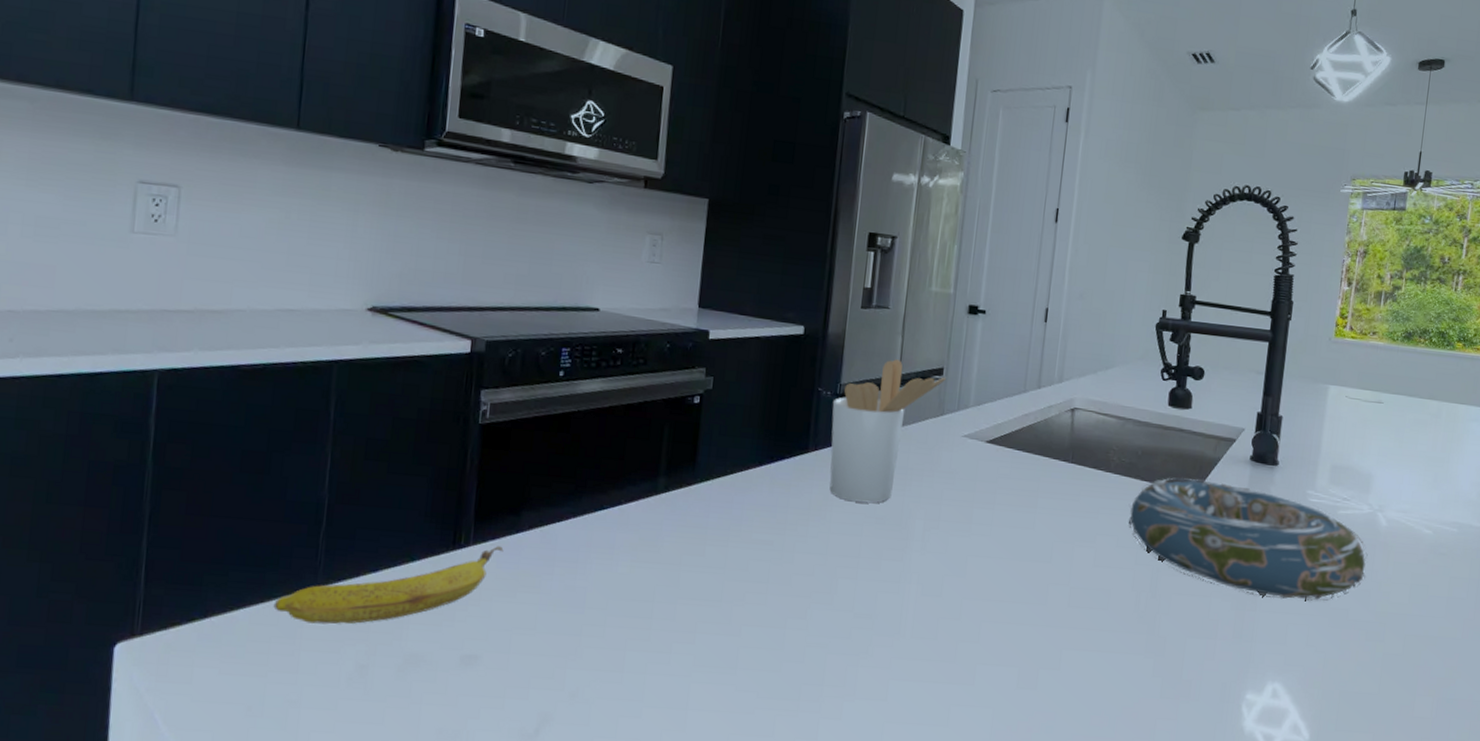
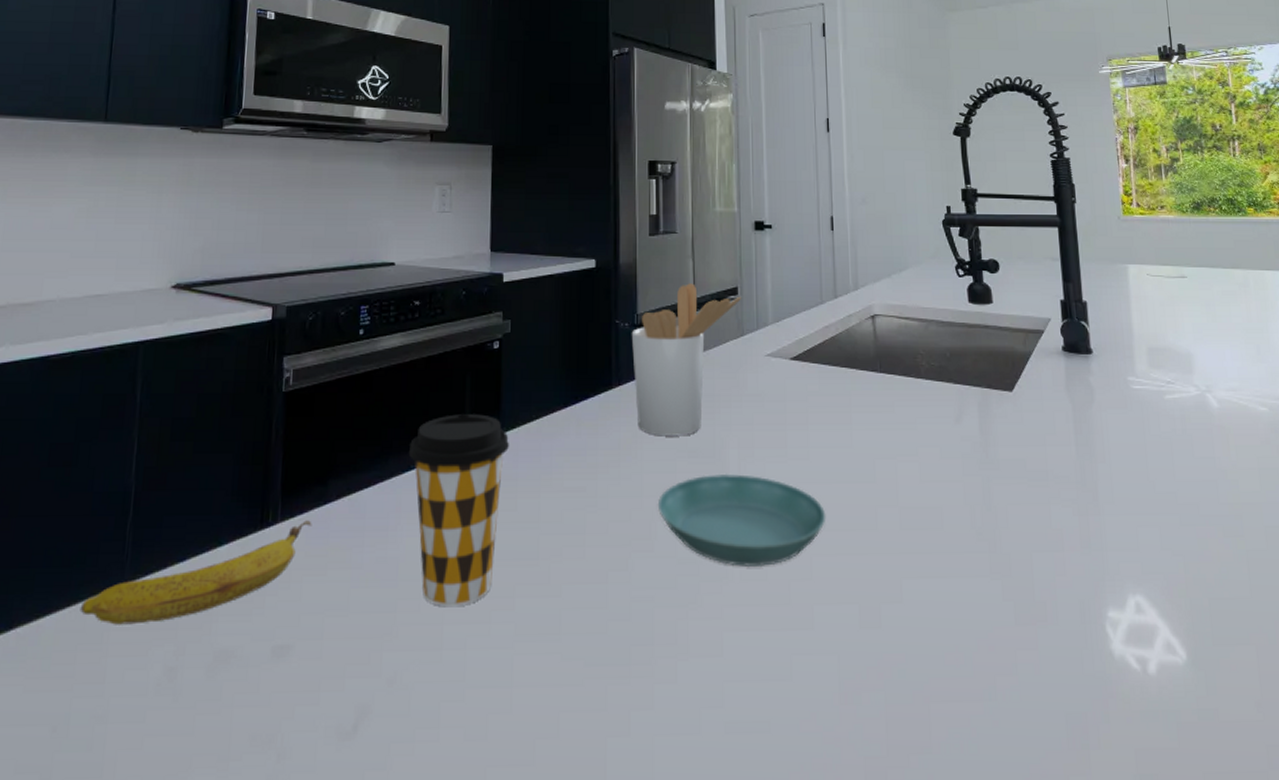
coffee cup: none [602,461,702,637] -> present [408,414,509,607]
saucer: none [840,540,1000,627] -> present [657,473,826,568]
decorative bowl: present [1128,477,1368,602] -> none [946,377,1209,499]

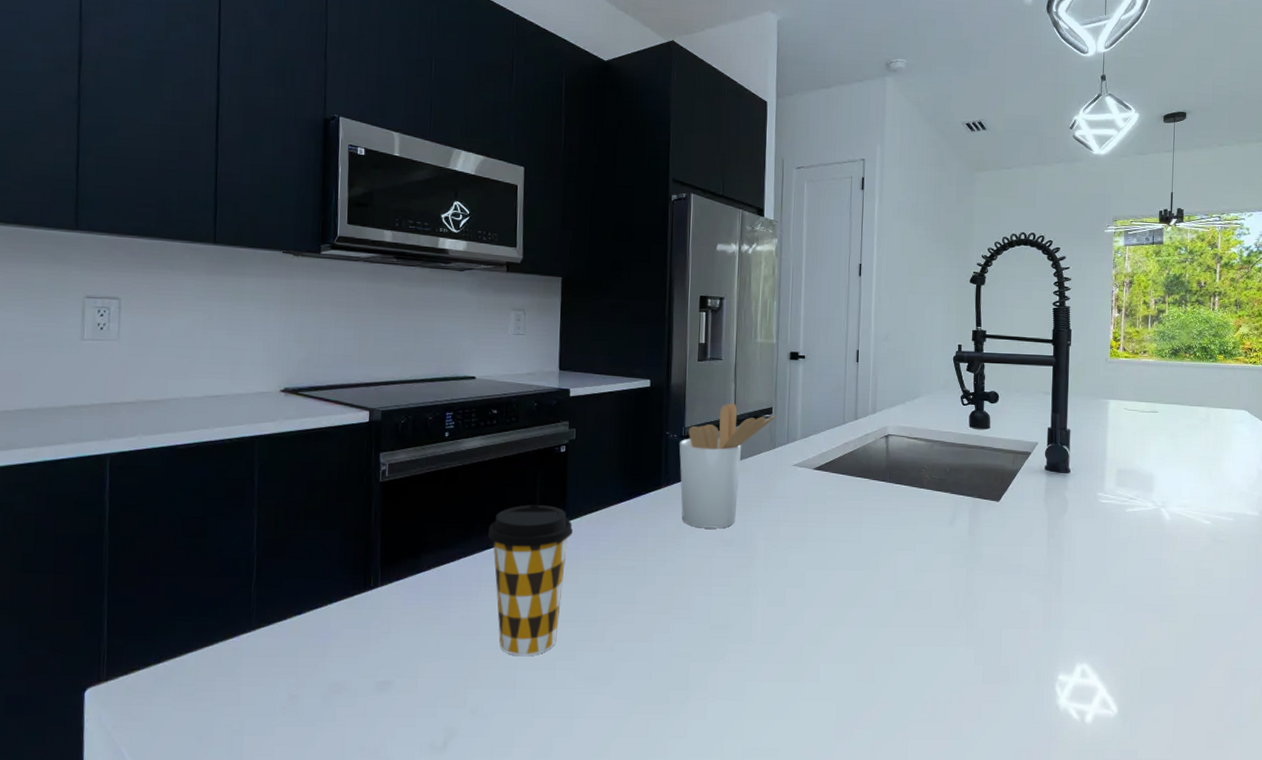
banana: present [80,520,312,625] -> none [216,586,407,662]
saucer: present [657,473,826,568] -> none [695,559,835,634]

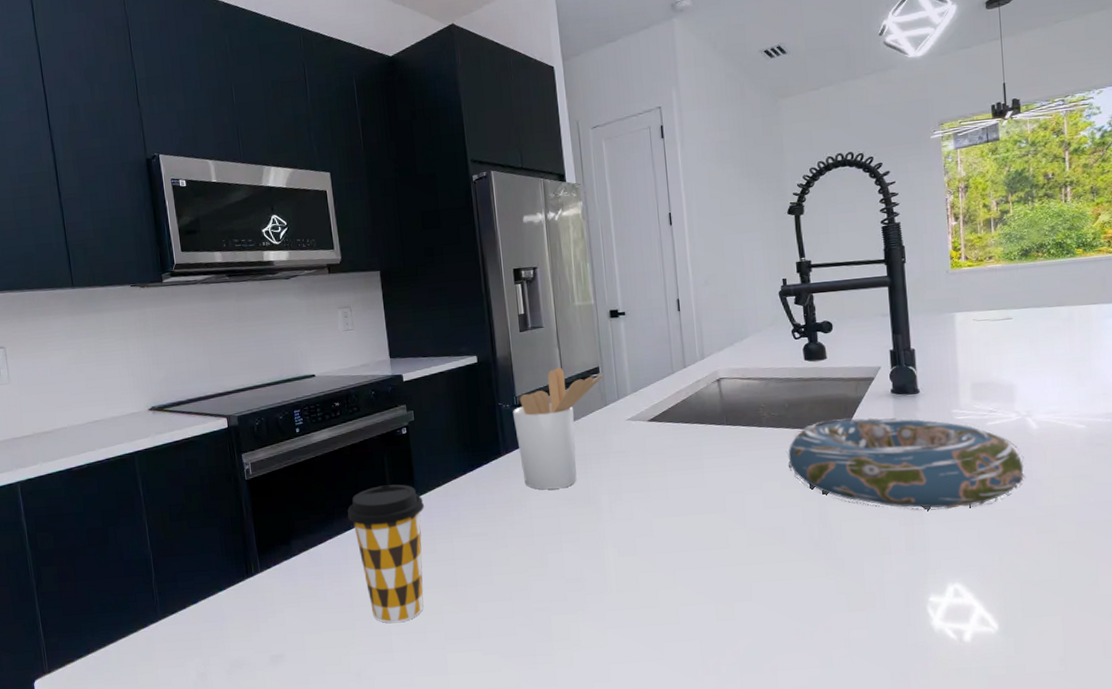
decorative bowl: none [942,489,1156,591] -> present [786,416,1026,511]

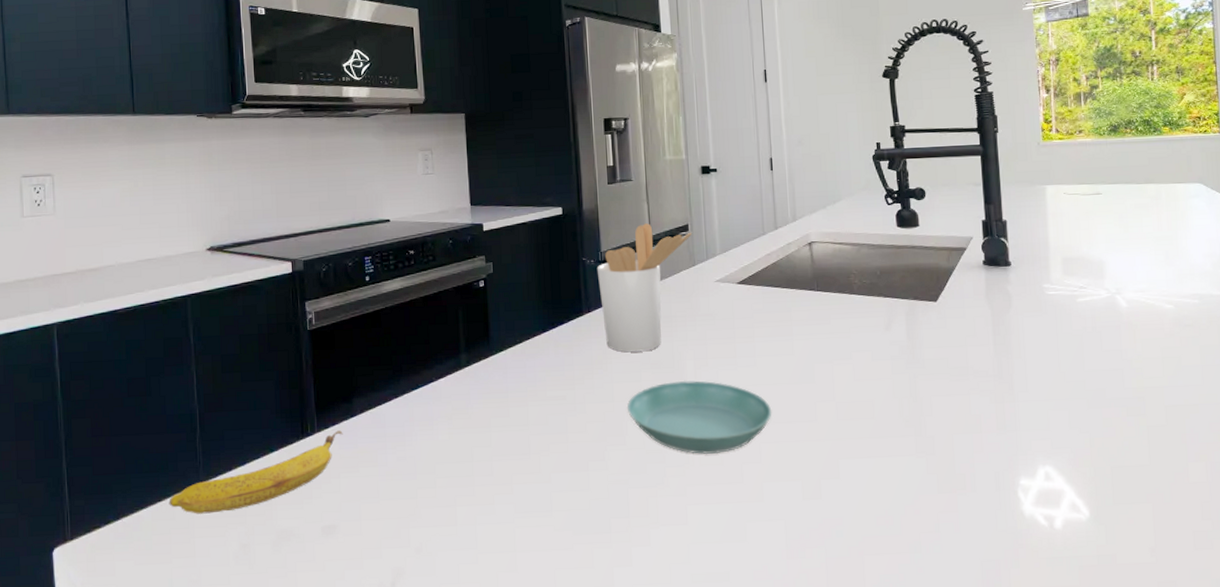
banana: none [132,570,284,648] -> present [169,430,343,514]
coffee cup: present [347,484,424,623] -> none [415,341,499,493]
saucer: none [546,513,686,582] -> present [626,380,772,455]
decorative bowl: present [786,416,1026,511] -> none [876,287,1116,388]

